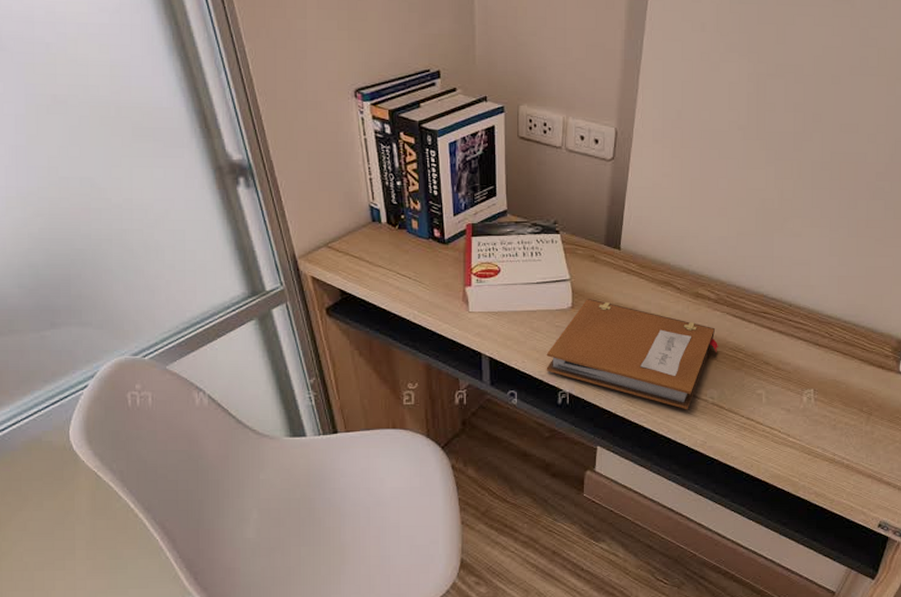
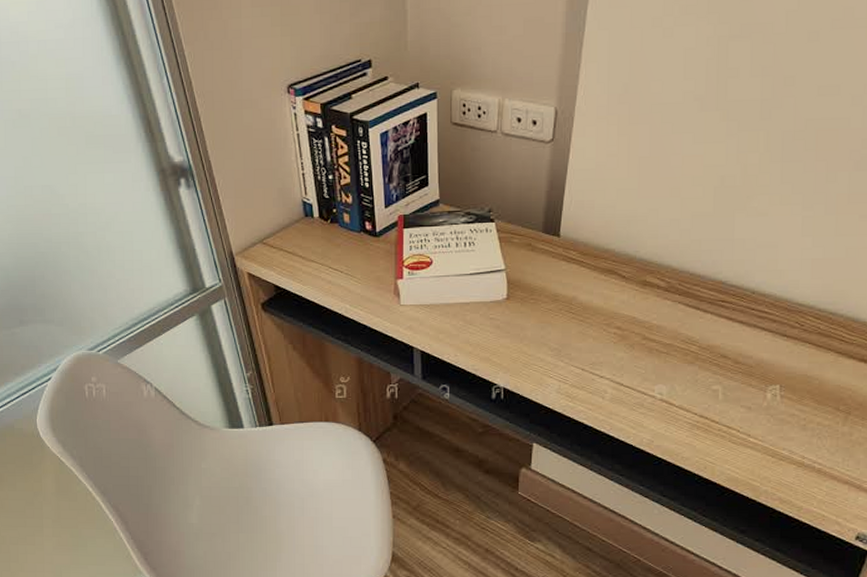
notebook: present [546,299,719,409] -> none [479,289,669,406]

